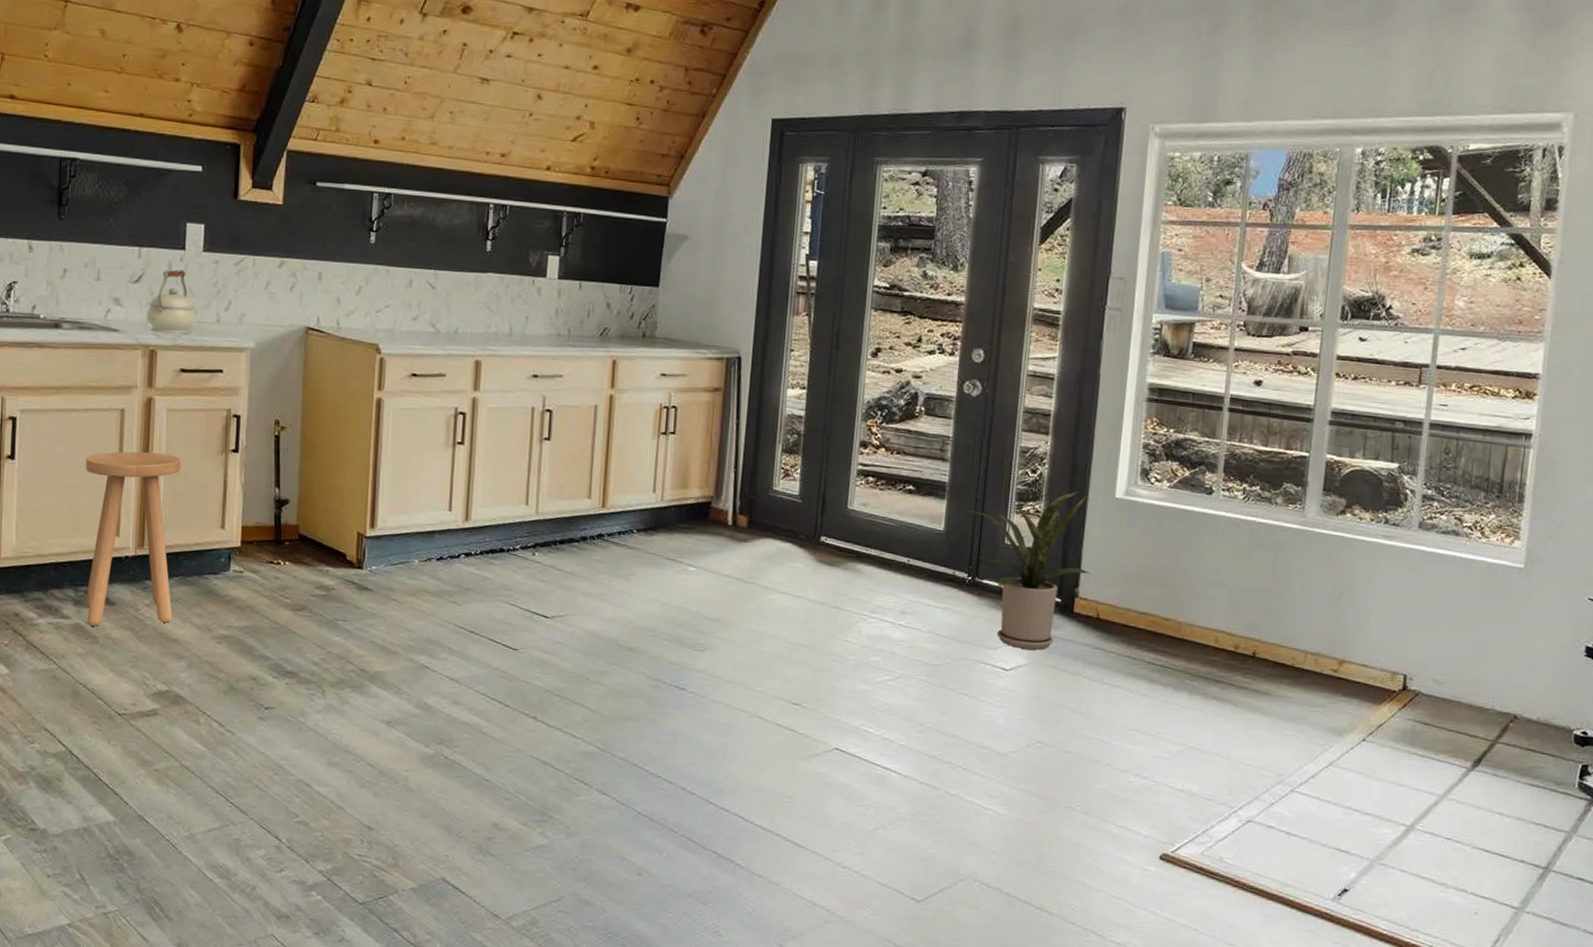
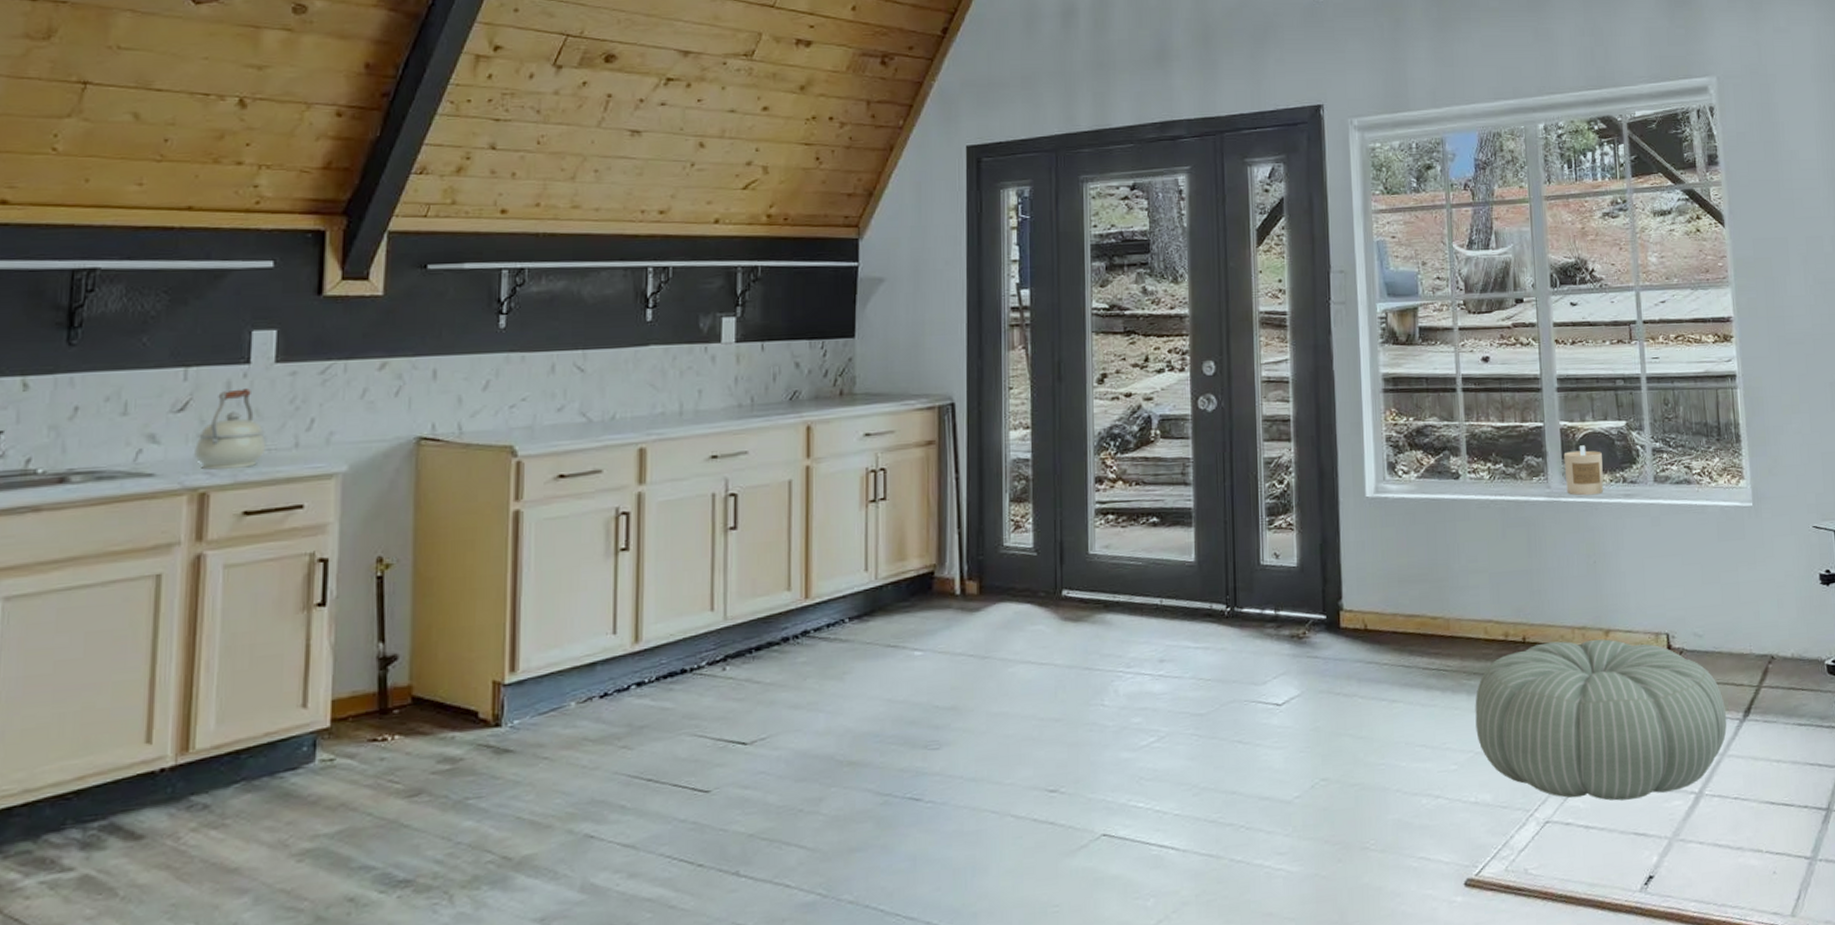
stool: present [85,451,181,627] -> none [99,623,245,875]
house plant: present [968,491,1091,650] -> none [1219,497,1353,678]
pouf: none [1192,661,1455,820] -> present [1475,639,1727,801]
candle: none [1322,481,1367,532] -> present [1563,445,1604,496]

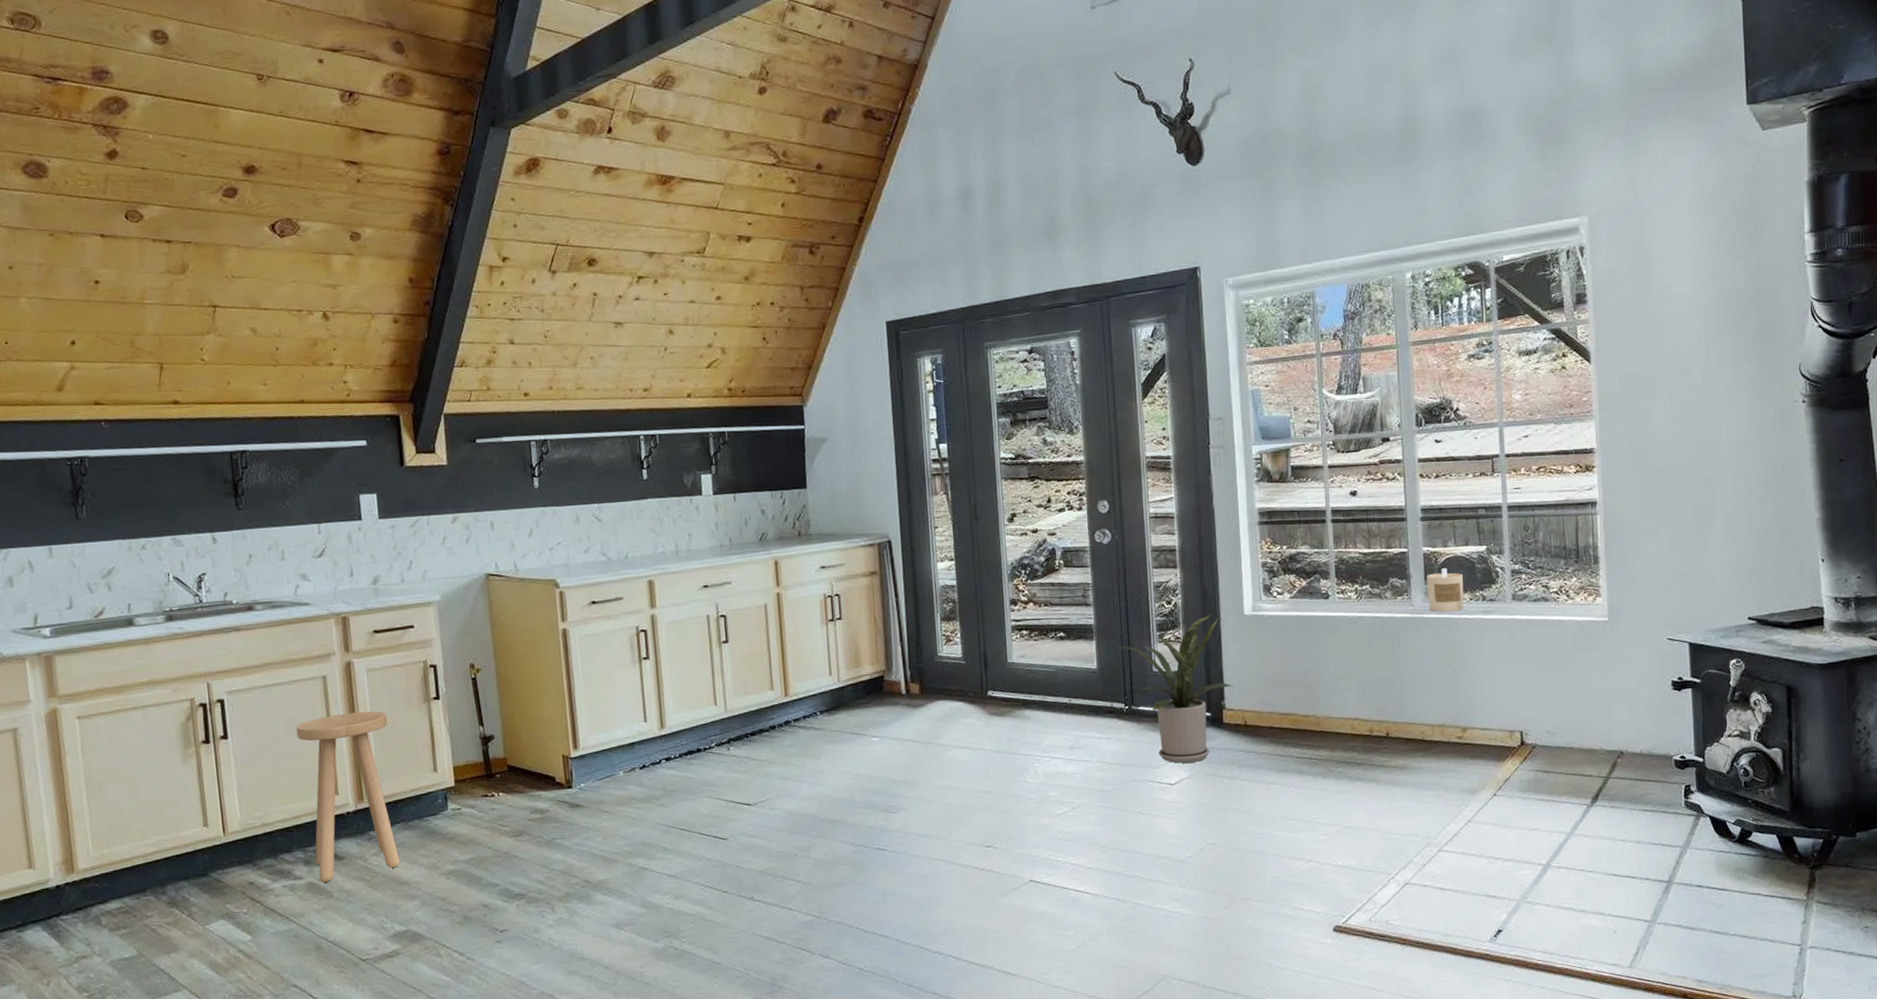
stool: none [99,623,245,875] -> present [295,711,400,883]
kettle: present [194,388,267,471] -> none [333,539,382,600]
house plant: none [1219,497,1353,678] -> present [1116,615,1234,763]
pouf: present [1475,639,1727,801] -> none [1343,735,1576,869]

